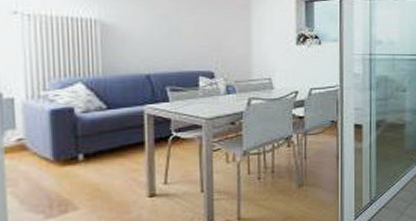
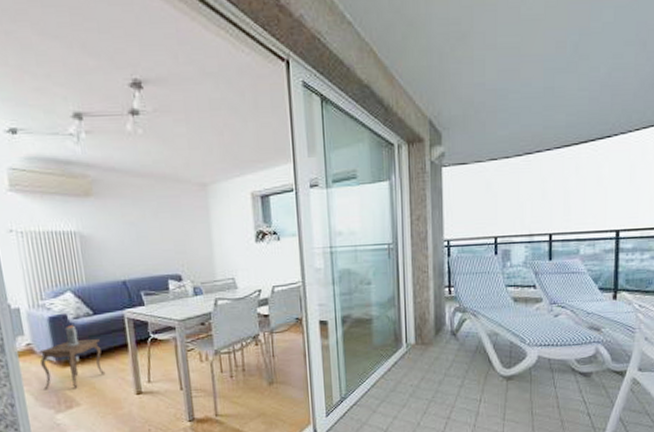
side table: none [31,118,114,193] -> present [38,324,106,391]

